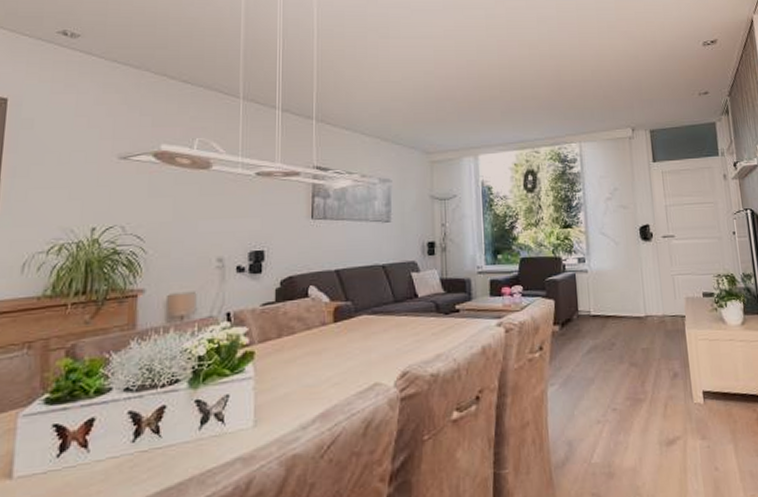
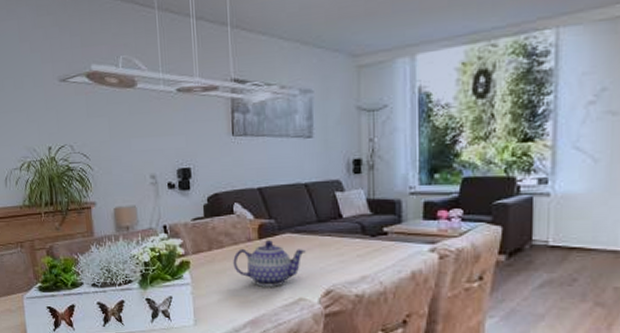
teapot: none [305,323,382,374] -> present [233,240,306,287]

